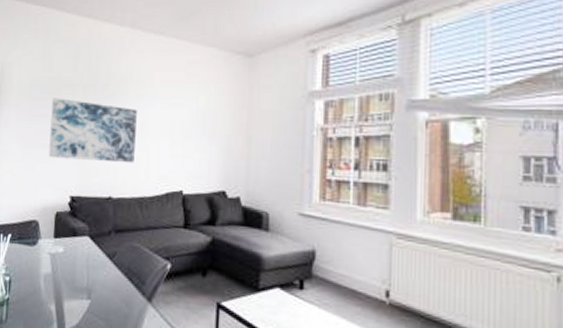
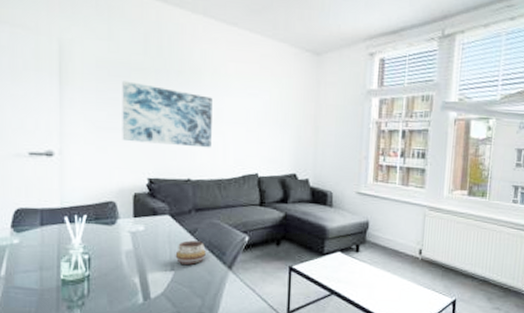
decorative bowl: none [92,265,124,294] -> present [175,240,206,265]

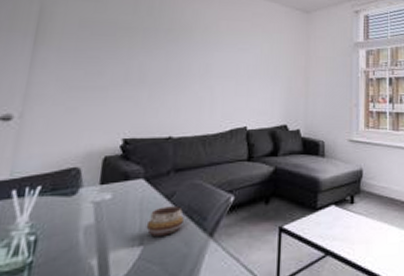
wall art: present [122,81,213,148] -> none [97,39,202,103]

